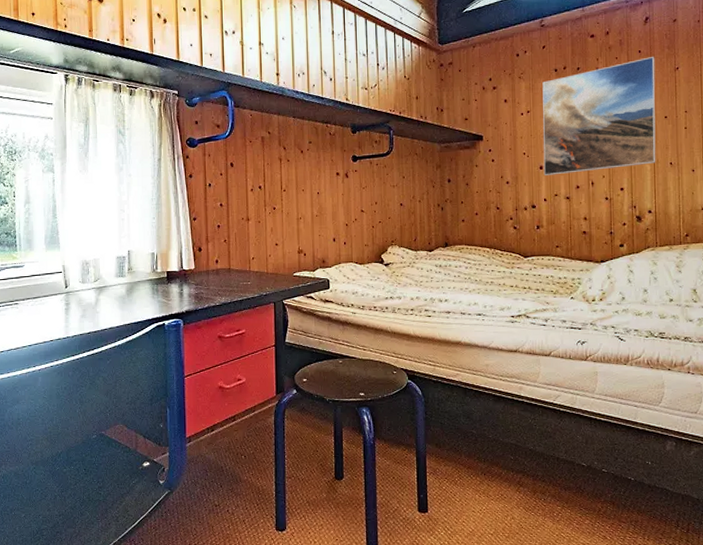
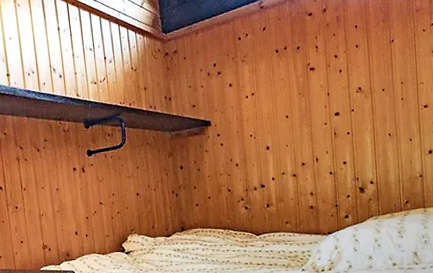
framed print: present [542,56,656,176] -> none [265,30,376,156]

